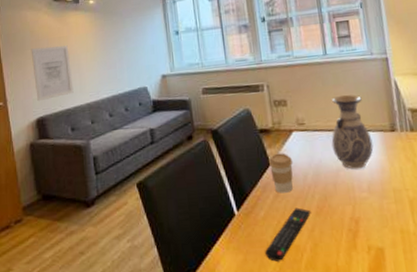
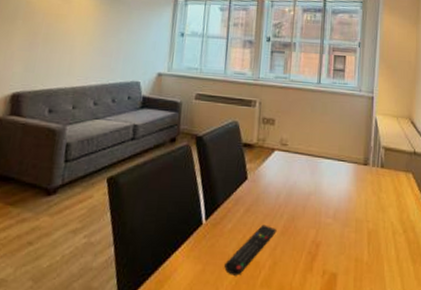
wall art: present [31,45,74,102] -> none [17,19,65,76]
coffee cup: present [269,153,294,193] -> none [246,169,270,209]
vase: present [331,95,374,170] -> none [308,123,346,196]

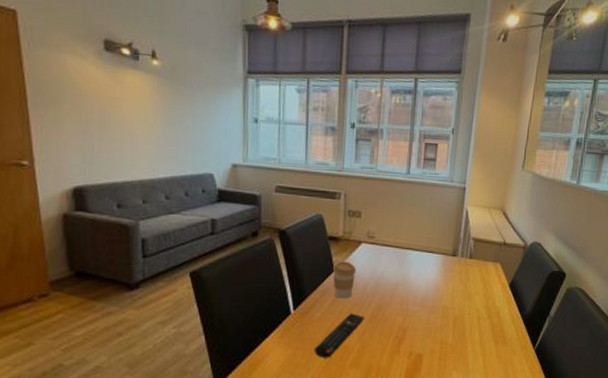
coffee cup: none [246,169,270,209] -> present [333,261,357,299]

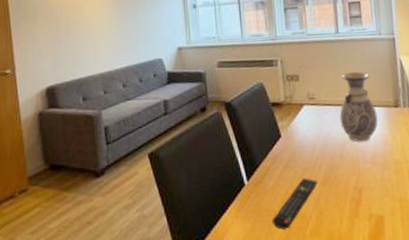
coffee cup: present [333,261,357,299] -> none [280,125,303,164]
vase: none [396,215,434,285] -> present [339,71,378,142]

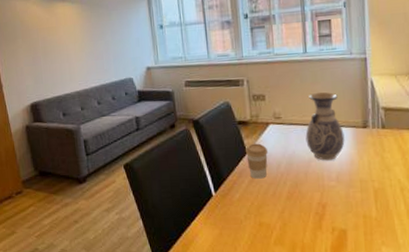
remote control: present [271,178,318,230] -> none [238,192,282,237]
coffee cup: none [280,125,303,164] -> present [246,143,269,179]

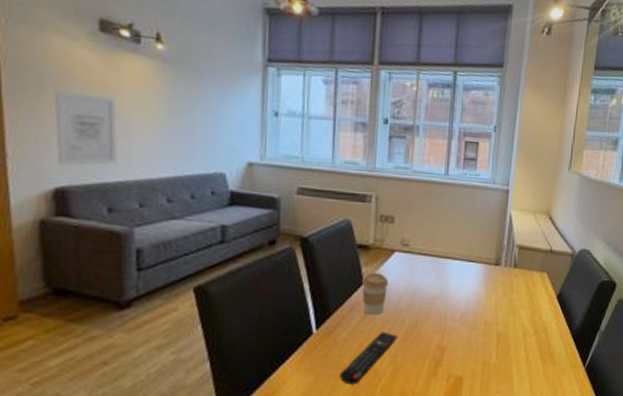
wall art: none [22,36,64,88] -> present [54,91,118,166]
remote control: none [238,192,282,237] -> present [338,331,398,385]
vase: present [305,92,345,161] -> none [433,220,476,299]

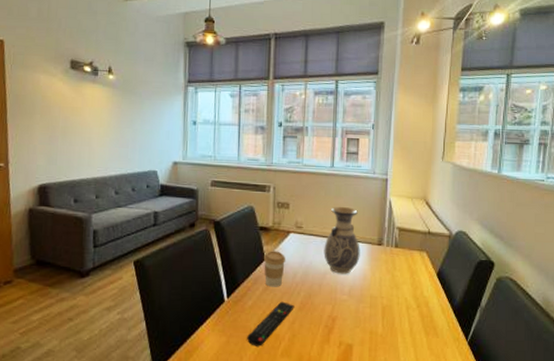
wall art: present [54,91,118,166] -> none [40,114,82,169]
vase: none [433,220,476,299] -> present [324,206,360,274]

